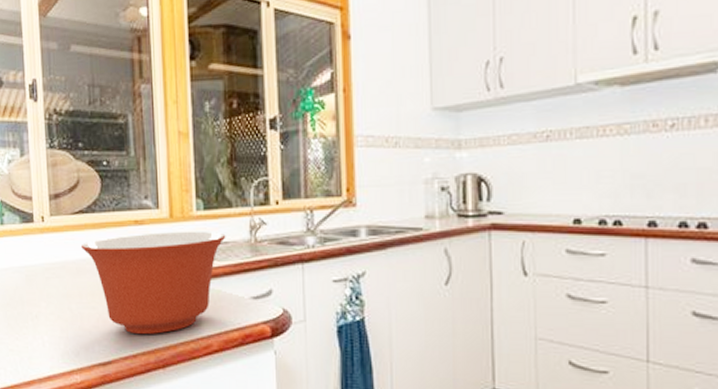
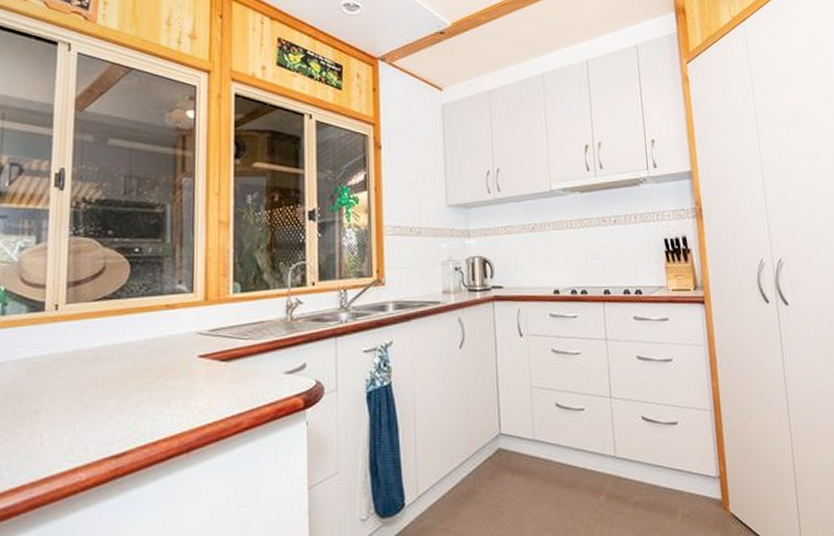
mixing bowl: present [81,232,226,335] -> none [101,312,262,421]

